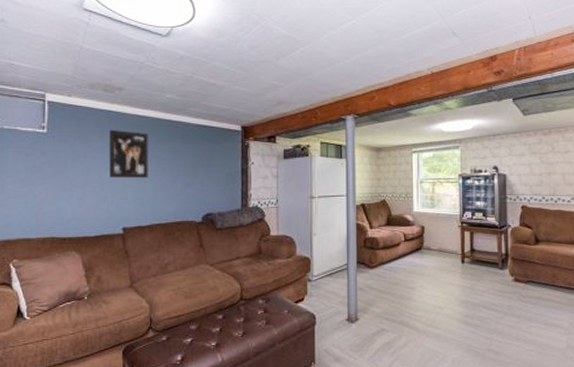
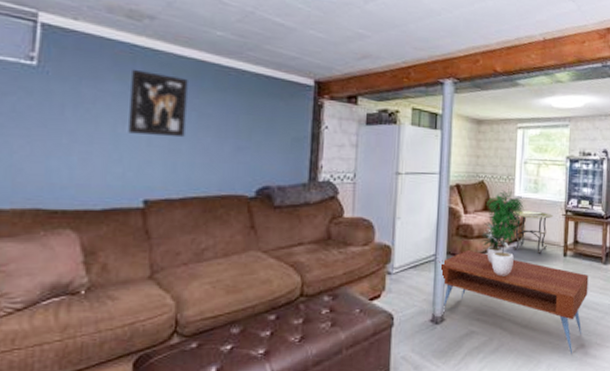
coffee table: none [351,260,487,350] -> present [439,250,589,354]
potted plant: none [386,205,422,282] -> present [481,189,524,276]
side table: none [413,224,450,262] -> present [513,210,553,255]

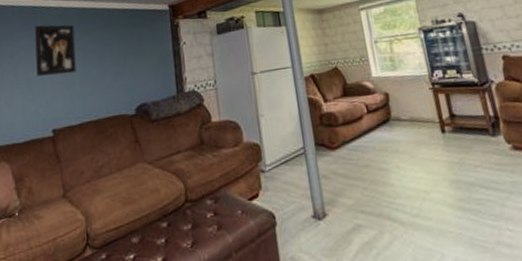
coffee table: present [439,250,589,354] -> none [309,138,486,244]
potted plant: present [481,189,524,276] -> none [344,71,388,163]
side table: present [513,210,553,255] -> none [375,88,420,135]

